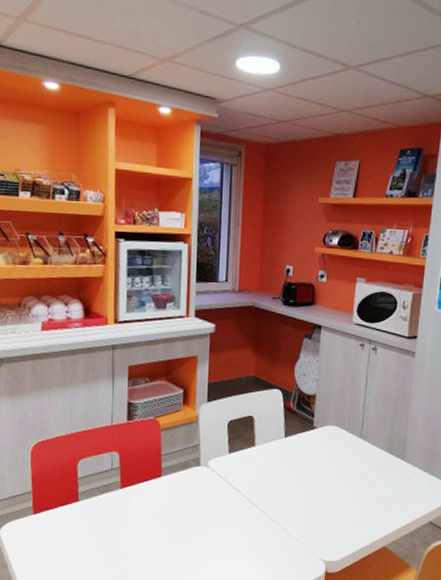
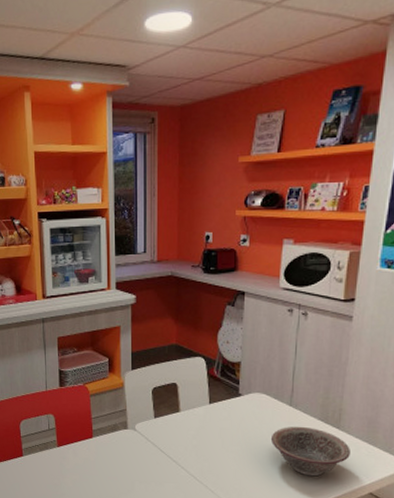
decorative bowl: none [342,458,413,508] -> present [270,426,350,477]

